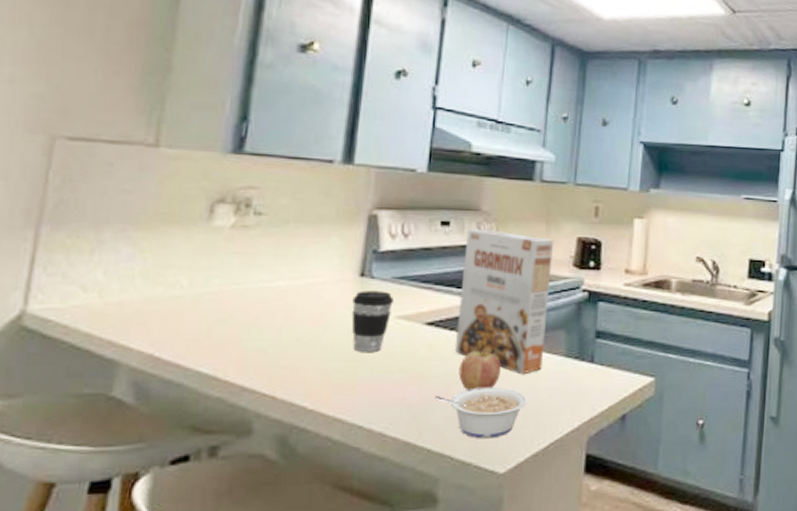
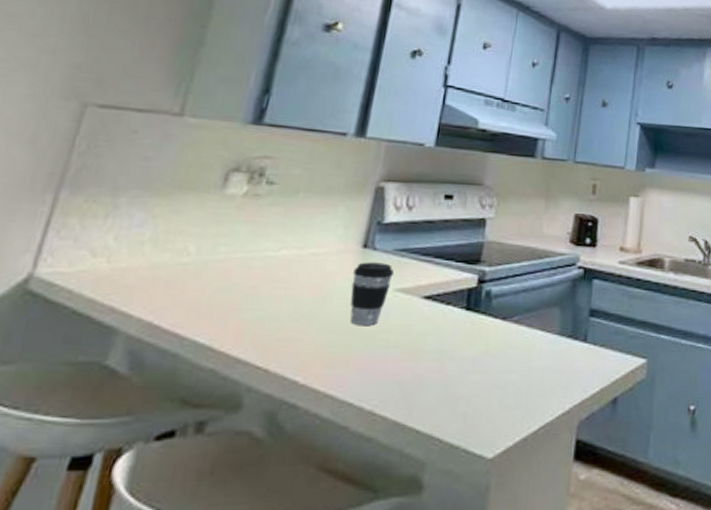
legume: present [435,387,527,439] -> none [427,365,519,420]
cereal box: present [454,229,553,375] -> none [449,203,552,353]
fruit: present [459,348,501,392] -> none [452,324,495,369]

